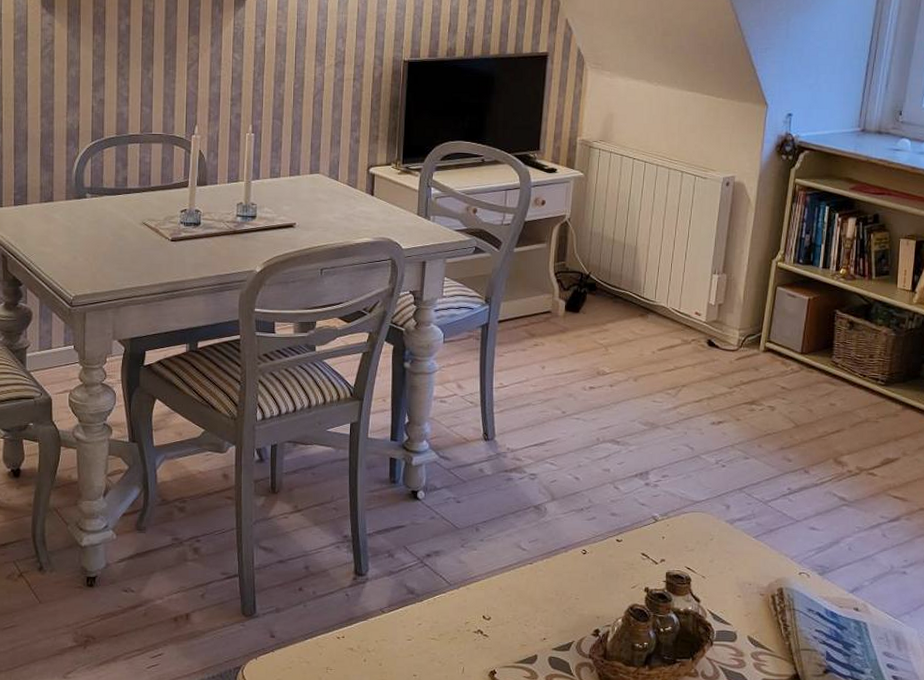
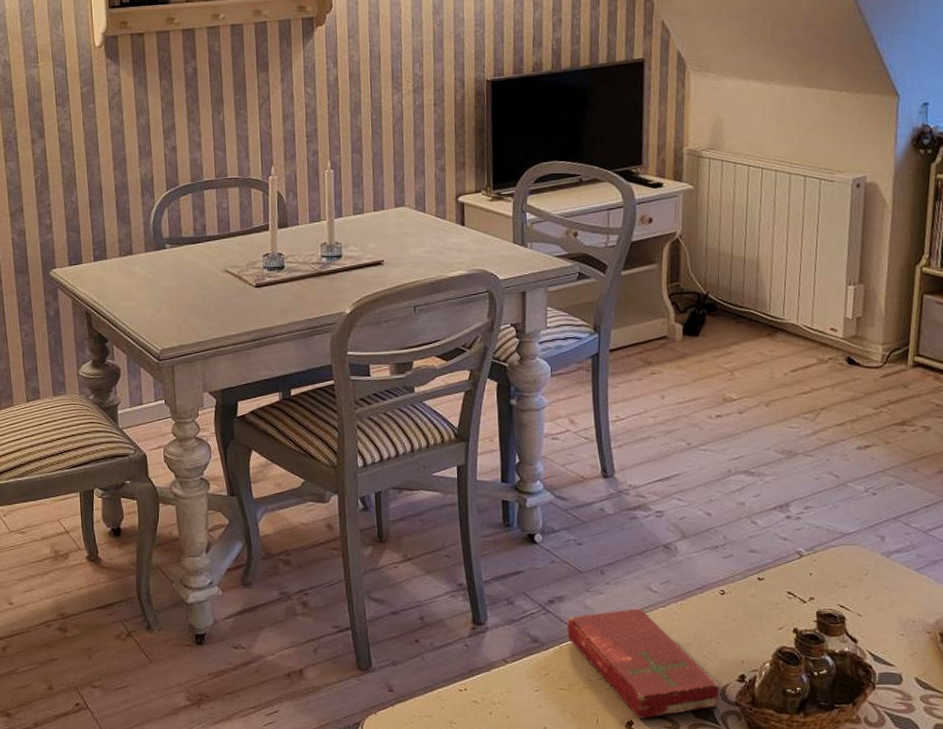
book: none [441,564,576,668] -> present [567,608,720,719]

